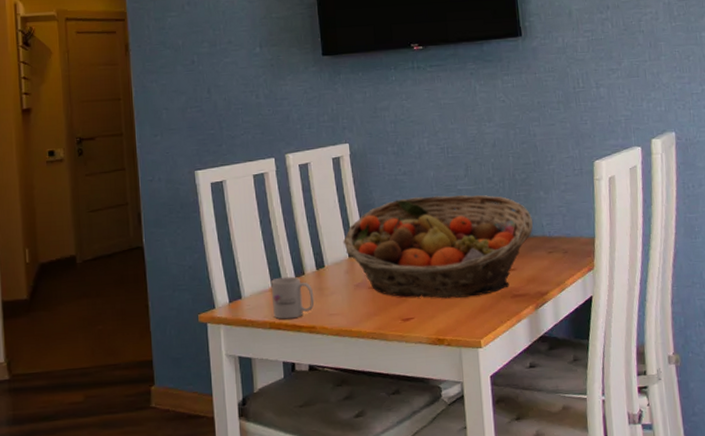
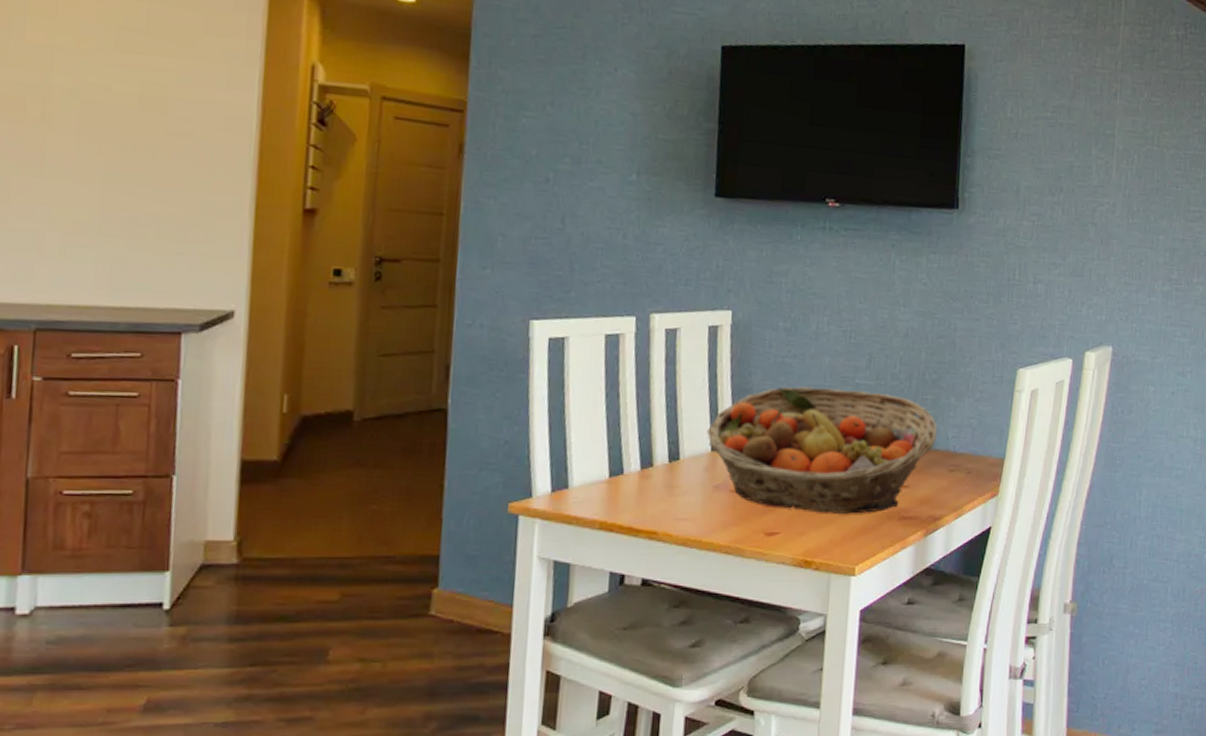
mug: present [270,276,314,320] -> none [606,466,661,520]

